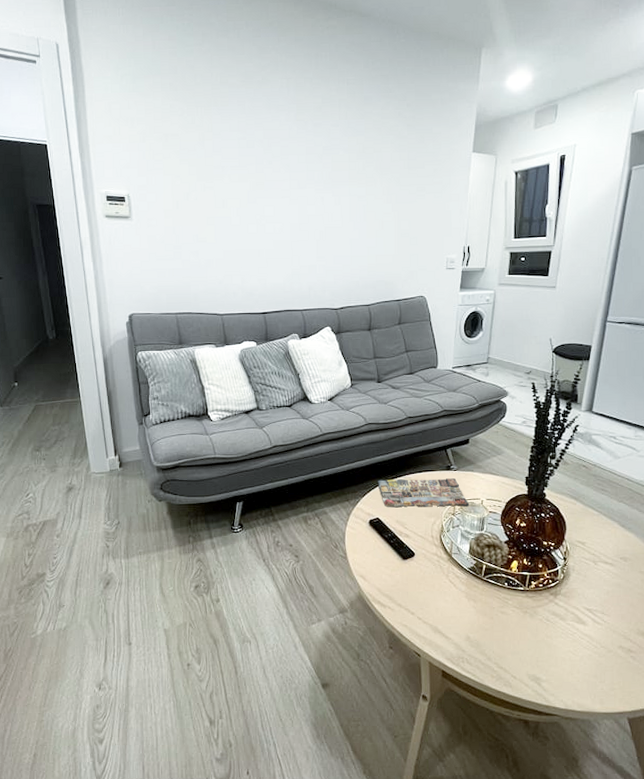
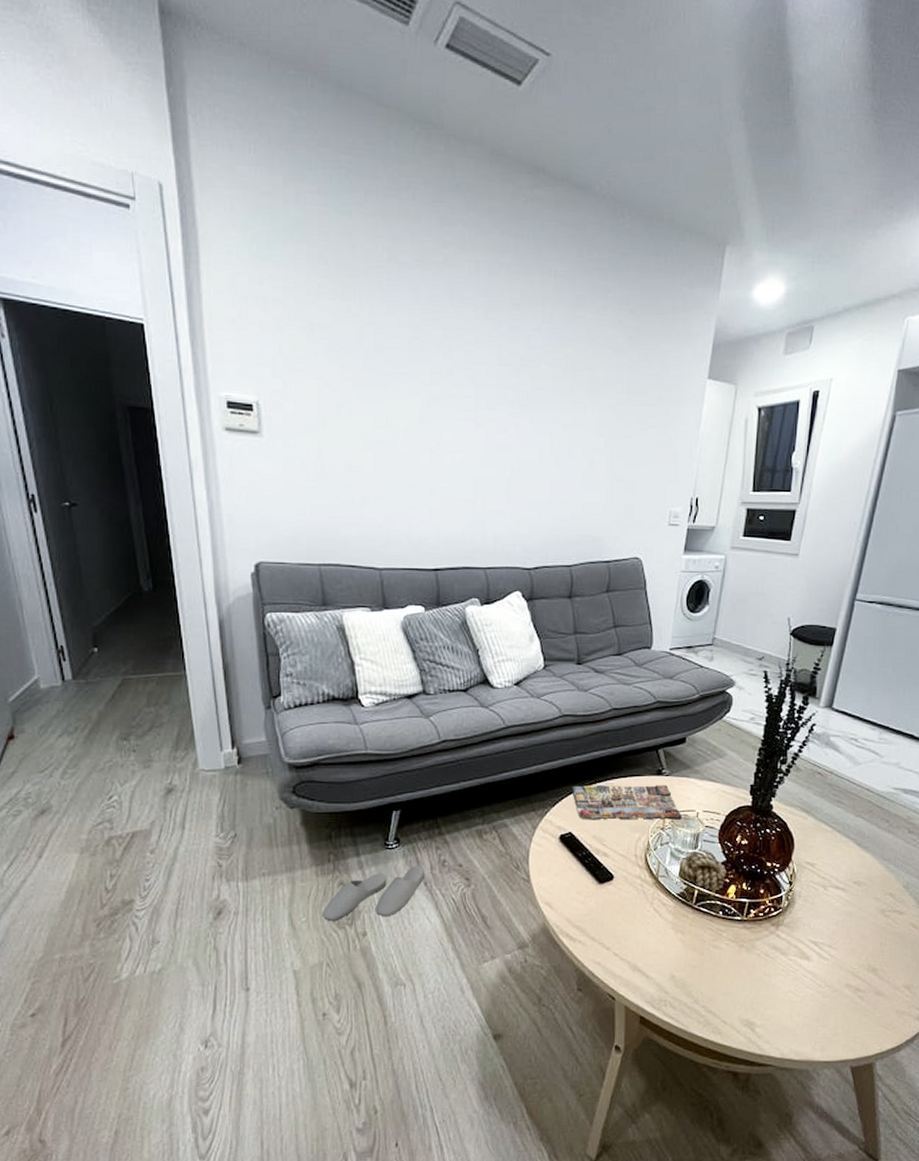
slippers: none [185,546,263,590] -> present [323,866,425,921]

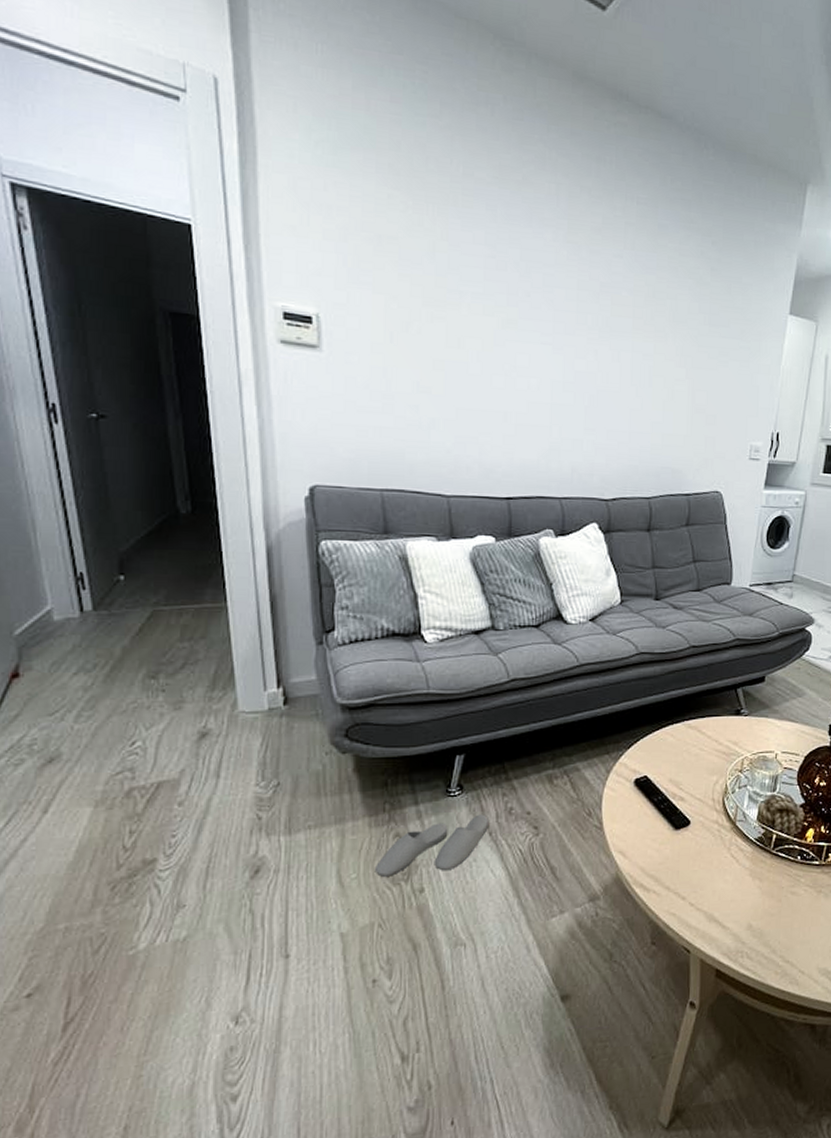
magazine: present [572,785,682,820] -> none [648,726,760,763]

